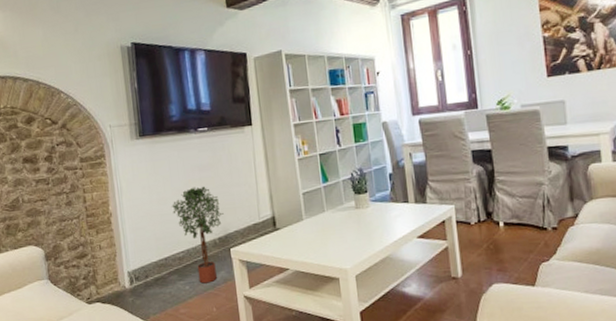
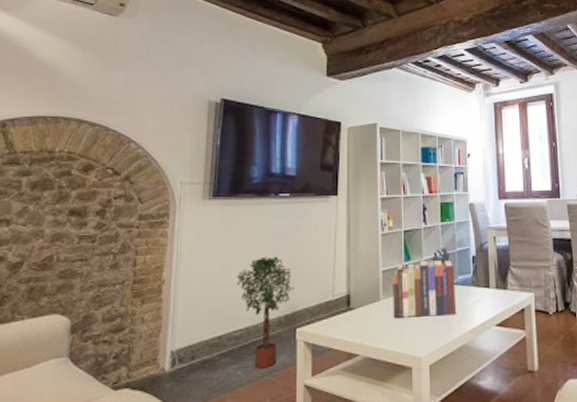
books: none [312,179,377,235] -> present [393,260,456,318]

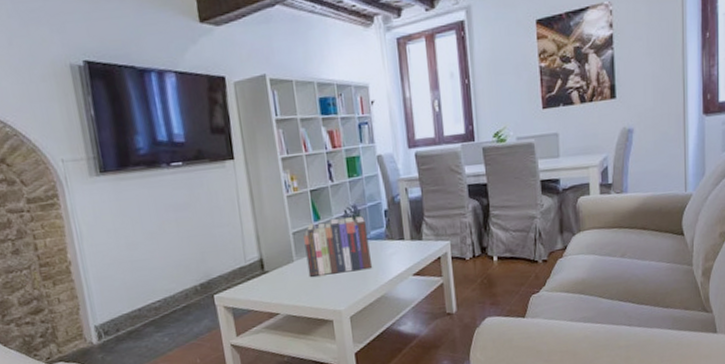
potted tree: present [236,256,294,369] -> none [144,227,205,334]

